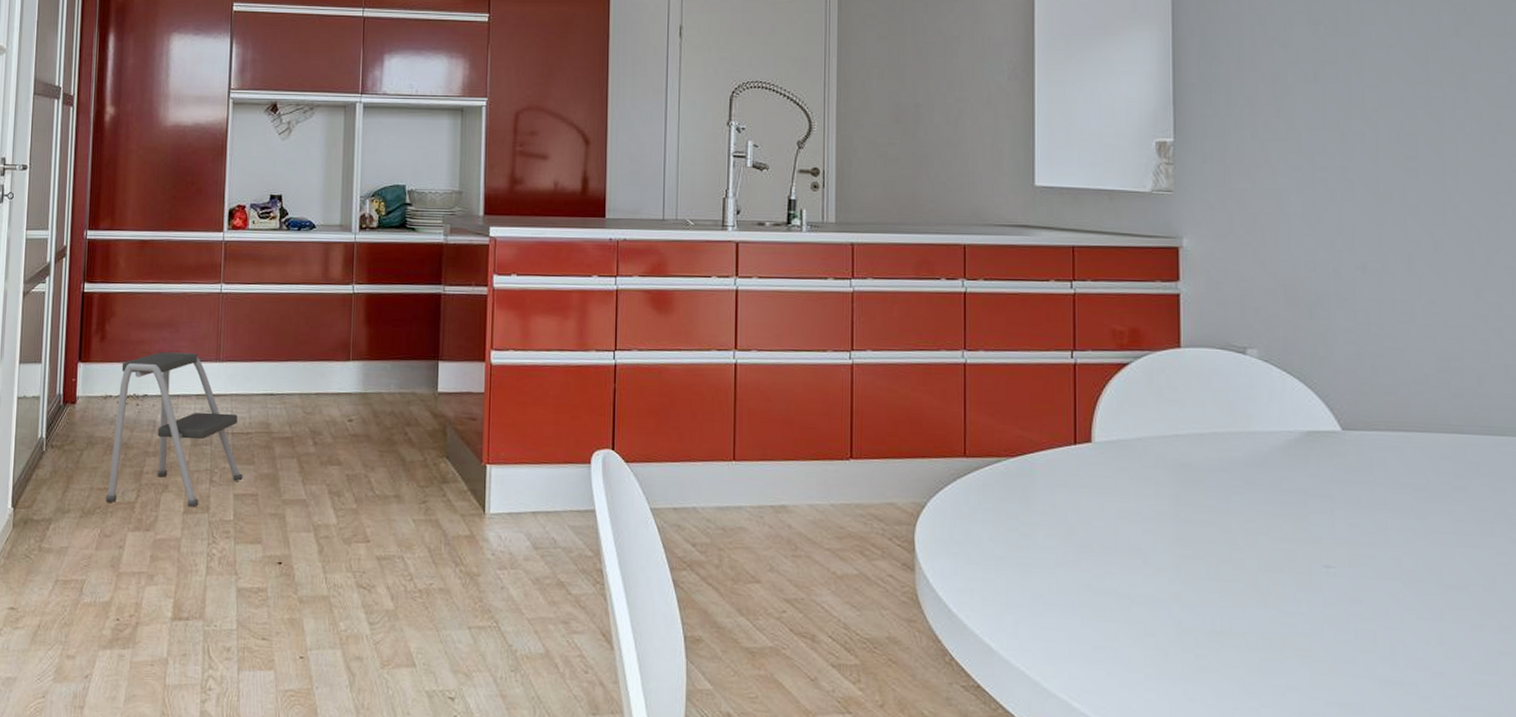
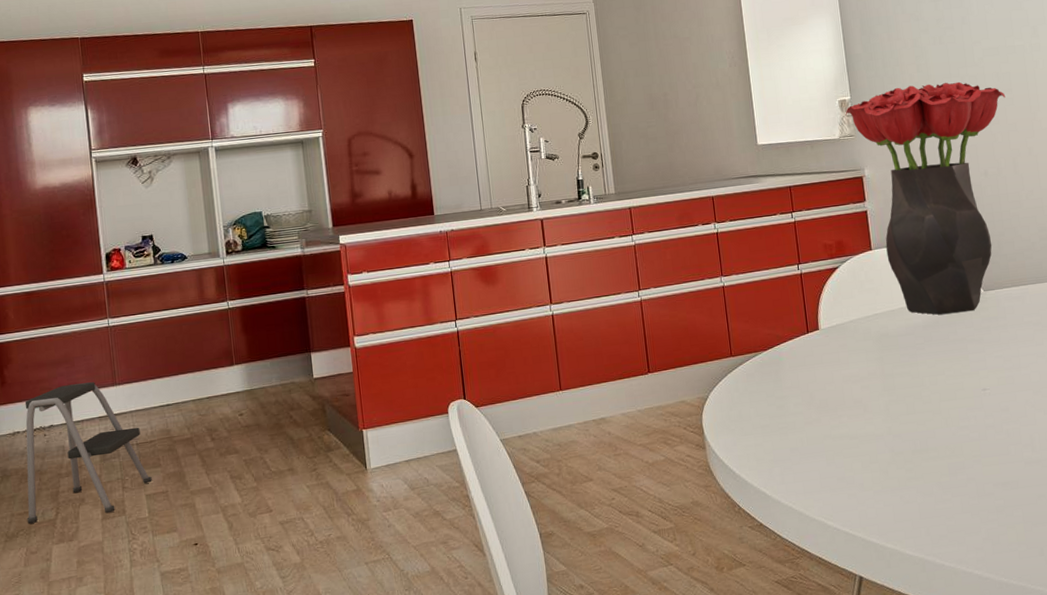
bouquet: none [1163,134,1407,454] -> present [845,81,1006,315]

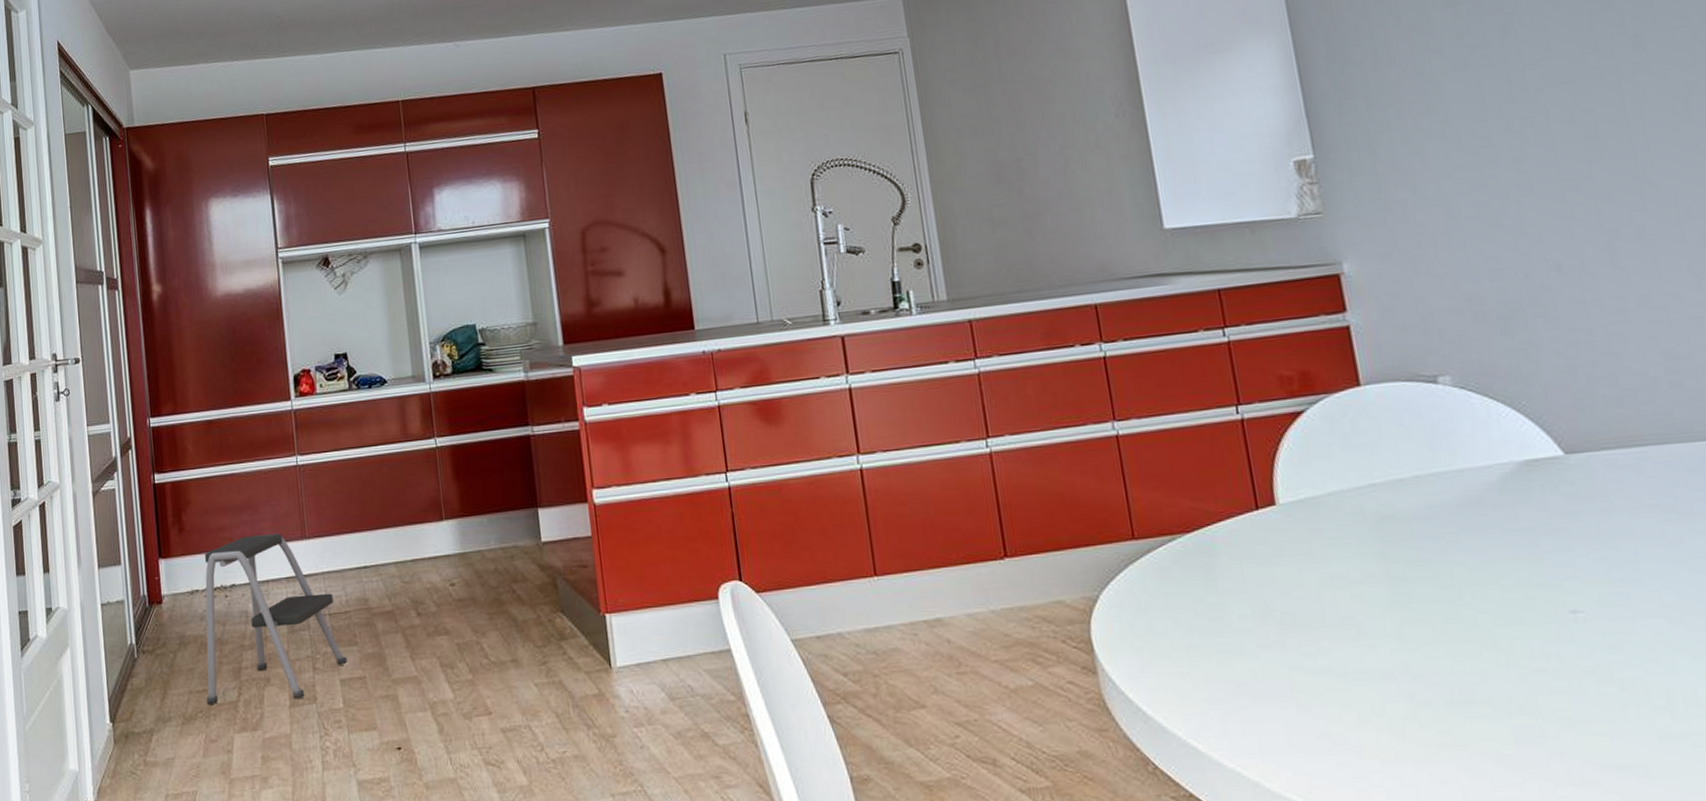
bouquet: present [845,81,1006,315] -> none [1305,126,1589,489]

